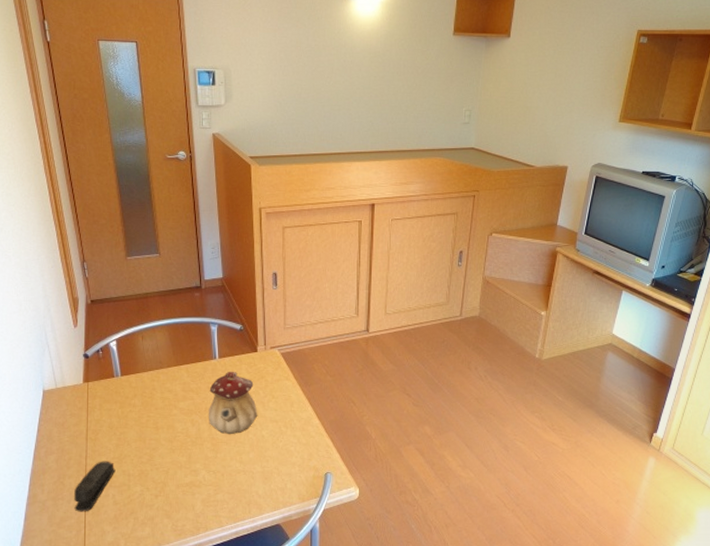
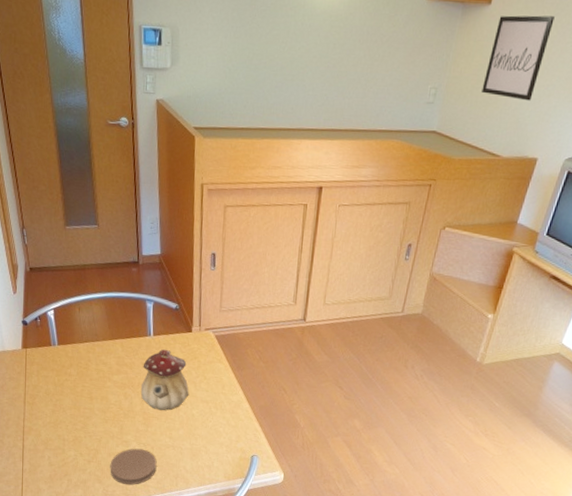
stapler: present [74,461,116,512] -> none [12,424,51,470]
coaster: none [179,477,228,517] -> present [110,448,157,485]
wall art: none [511,45,566,117] -> present [482,15,555,101]

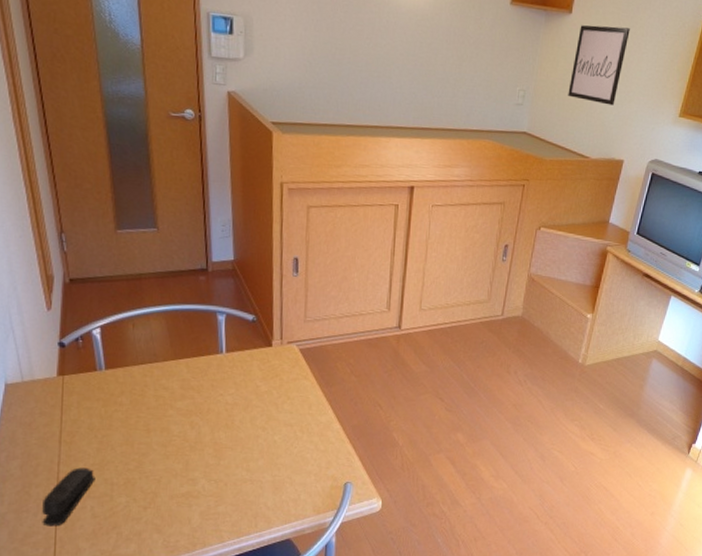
stapler: none [12,424,51,470] -> present [42,467,96,527]
coaster: present [110,448,157,485] -> none [172,486,231,531]
teapot: present [140,349,189,411] -> none [210,367,270,440]

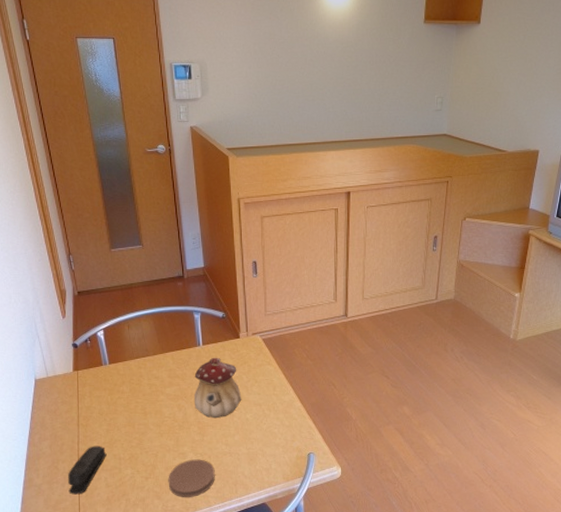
coaster: none [172,486,231,531] -> present [168,459,215,497]
teapot: none [210,367,270,440] -> present [194,357,242,419]
wall art: present [568,25,630,106] -> none [482,30,536,102]

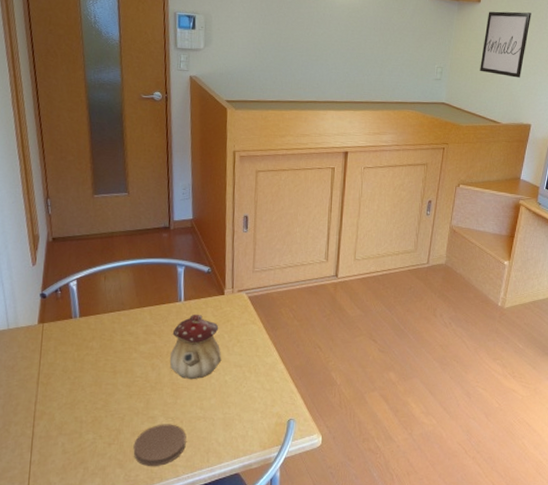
stapler: present [68,445,107,495] -> none [18,407,67,462]
wall art: none [482,30,536,102] -> present [480,11,531,78]

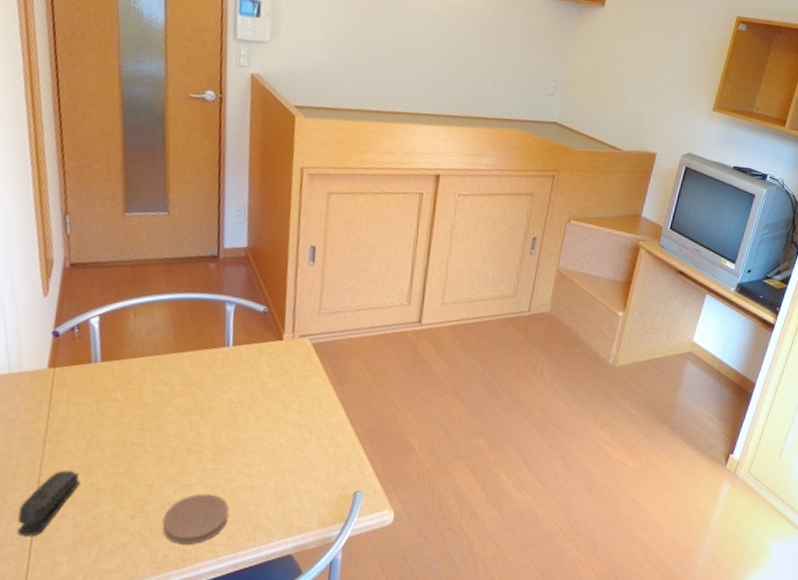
stapler: none [18,407,67,462] -> present [16,470,81,537]
teapot: present [169,314,222,380] -> none [212,362,276,442]
wall art: present [480,11,531,78] -> none [600,18,663,98]

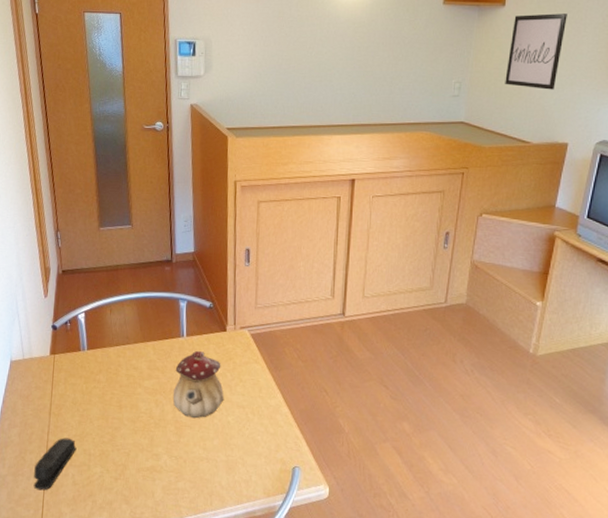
coaster: present [162,494,229,544] -> none [138,462,190,505]
teapot: none [212,362,276,442] -> present [172,350,224,419]
wall art: none [600,18,663,98] -> present [505,13,567,90]

